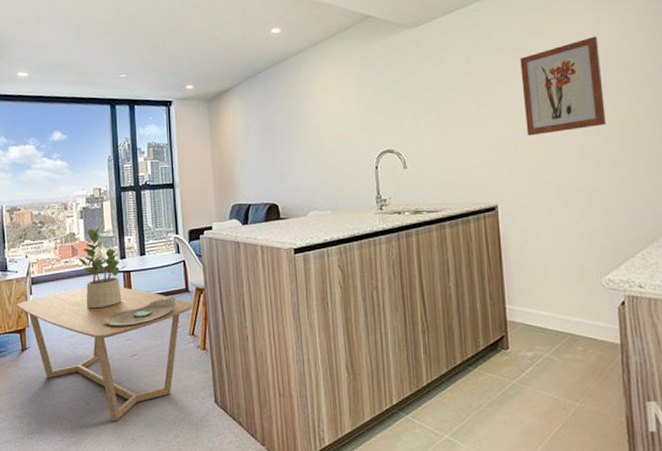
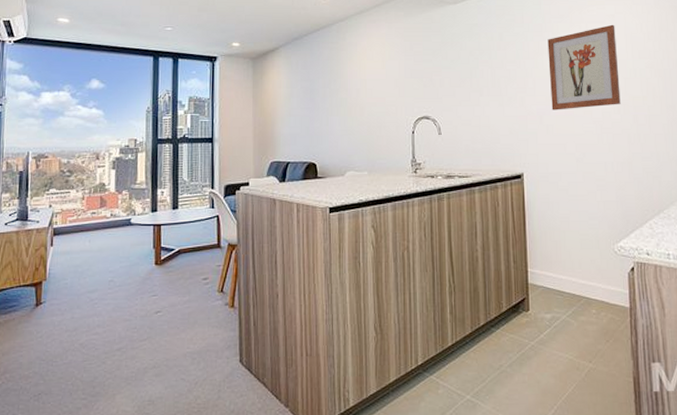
coffee table: present [17,287,195,422] -> none [35,240,226,382]
potted plant: present [79,227,127,309] -> none [107,179,158,263]
decorative bowl: present [103,296,177,326] -> none [128,251,207,281]

